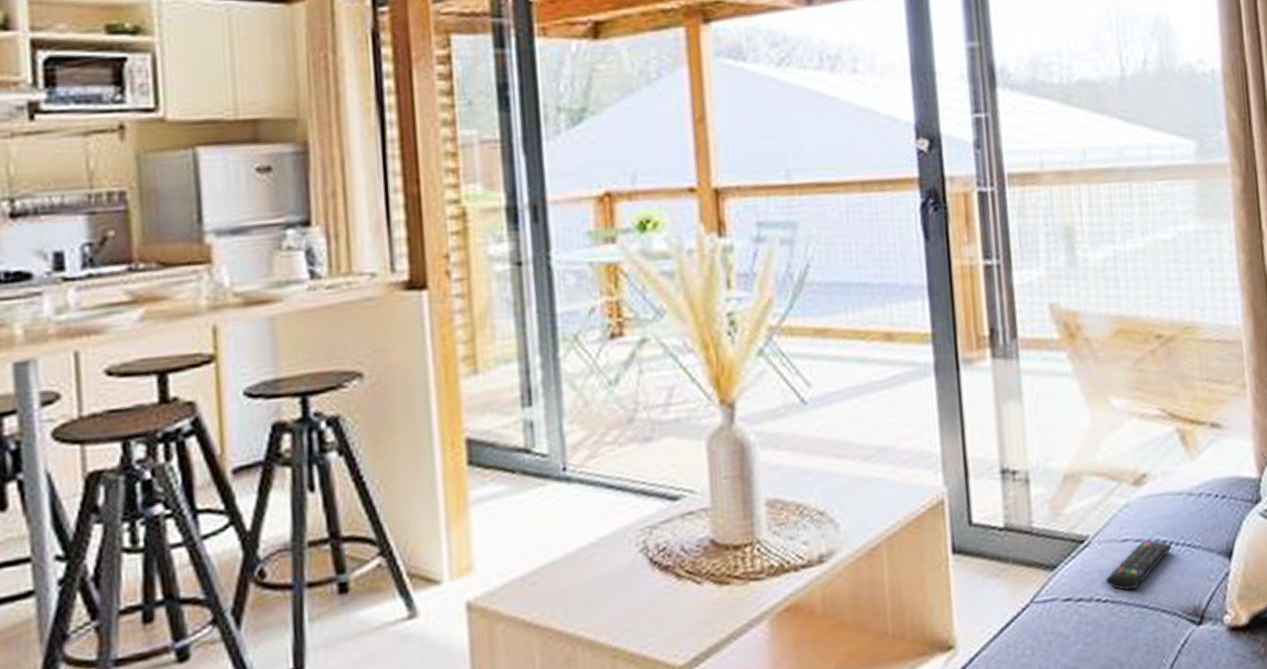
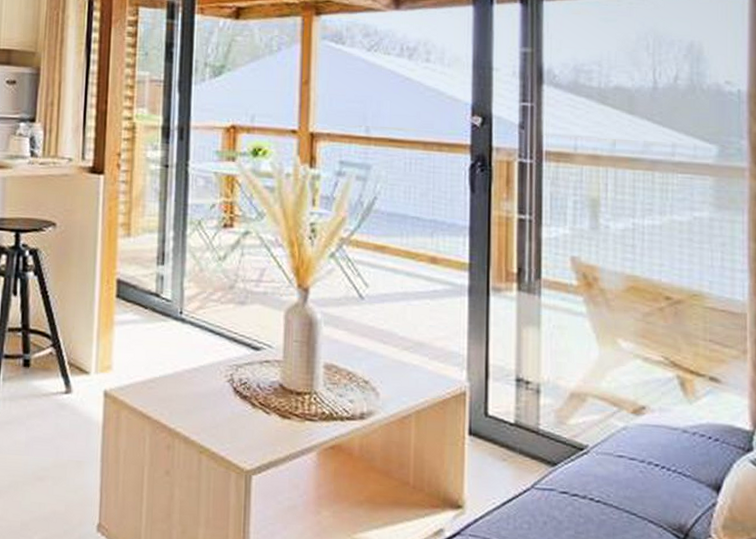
remote control: present [1106,540,1172,591] -> none [600,460,663,498]

